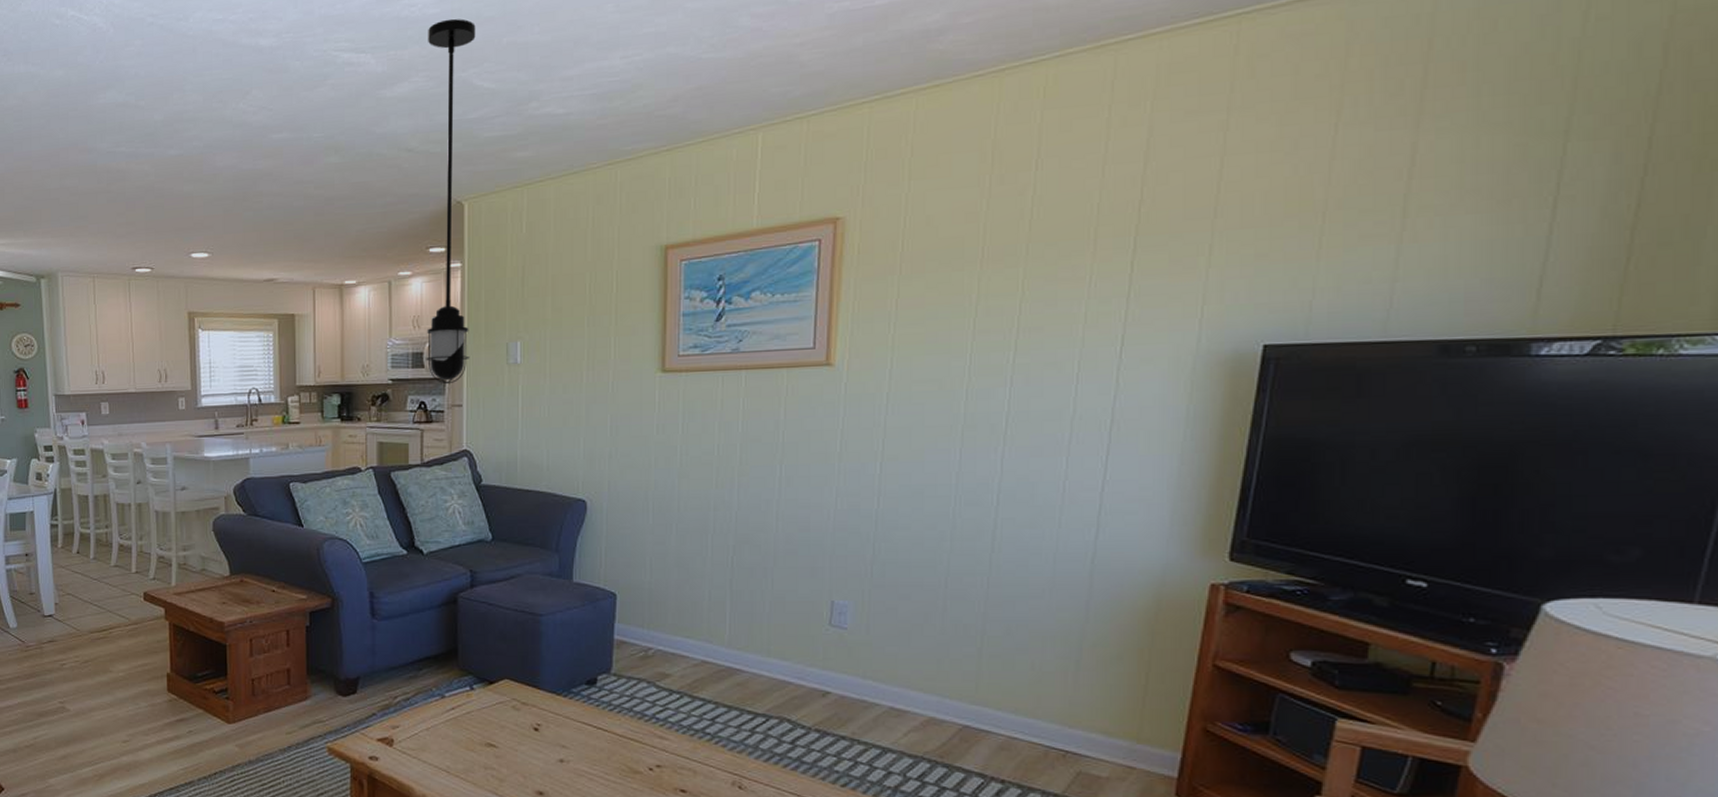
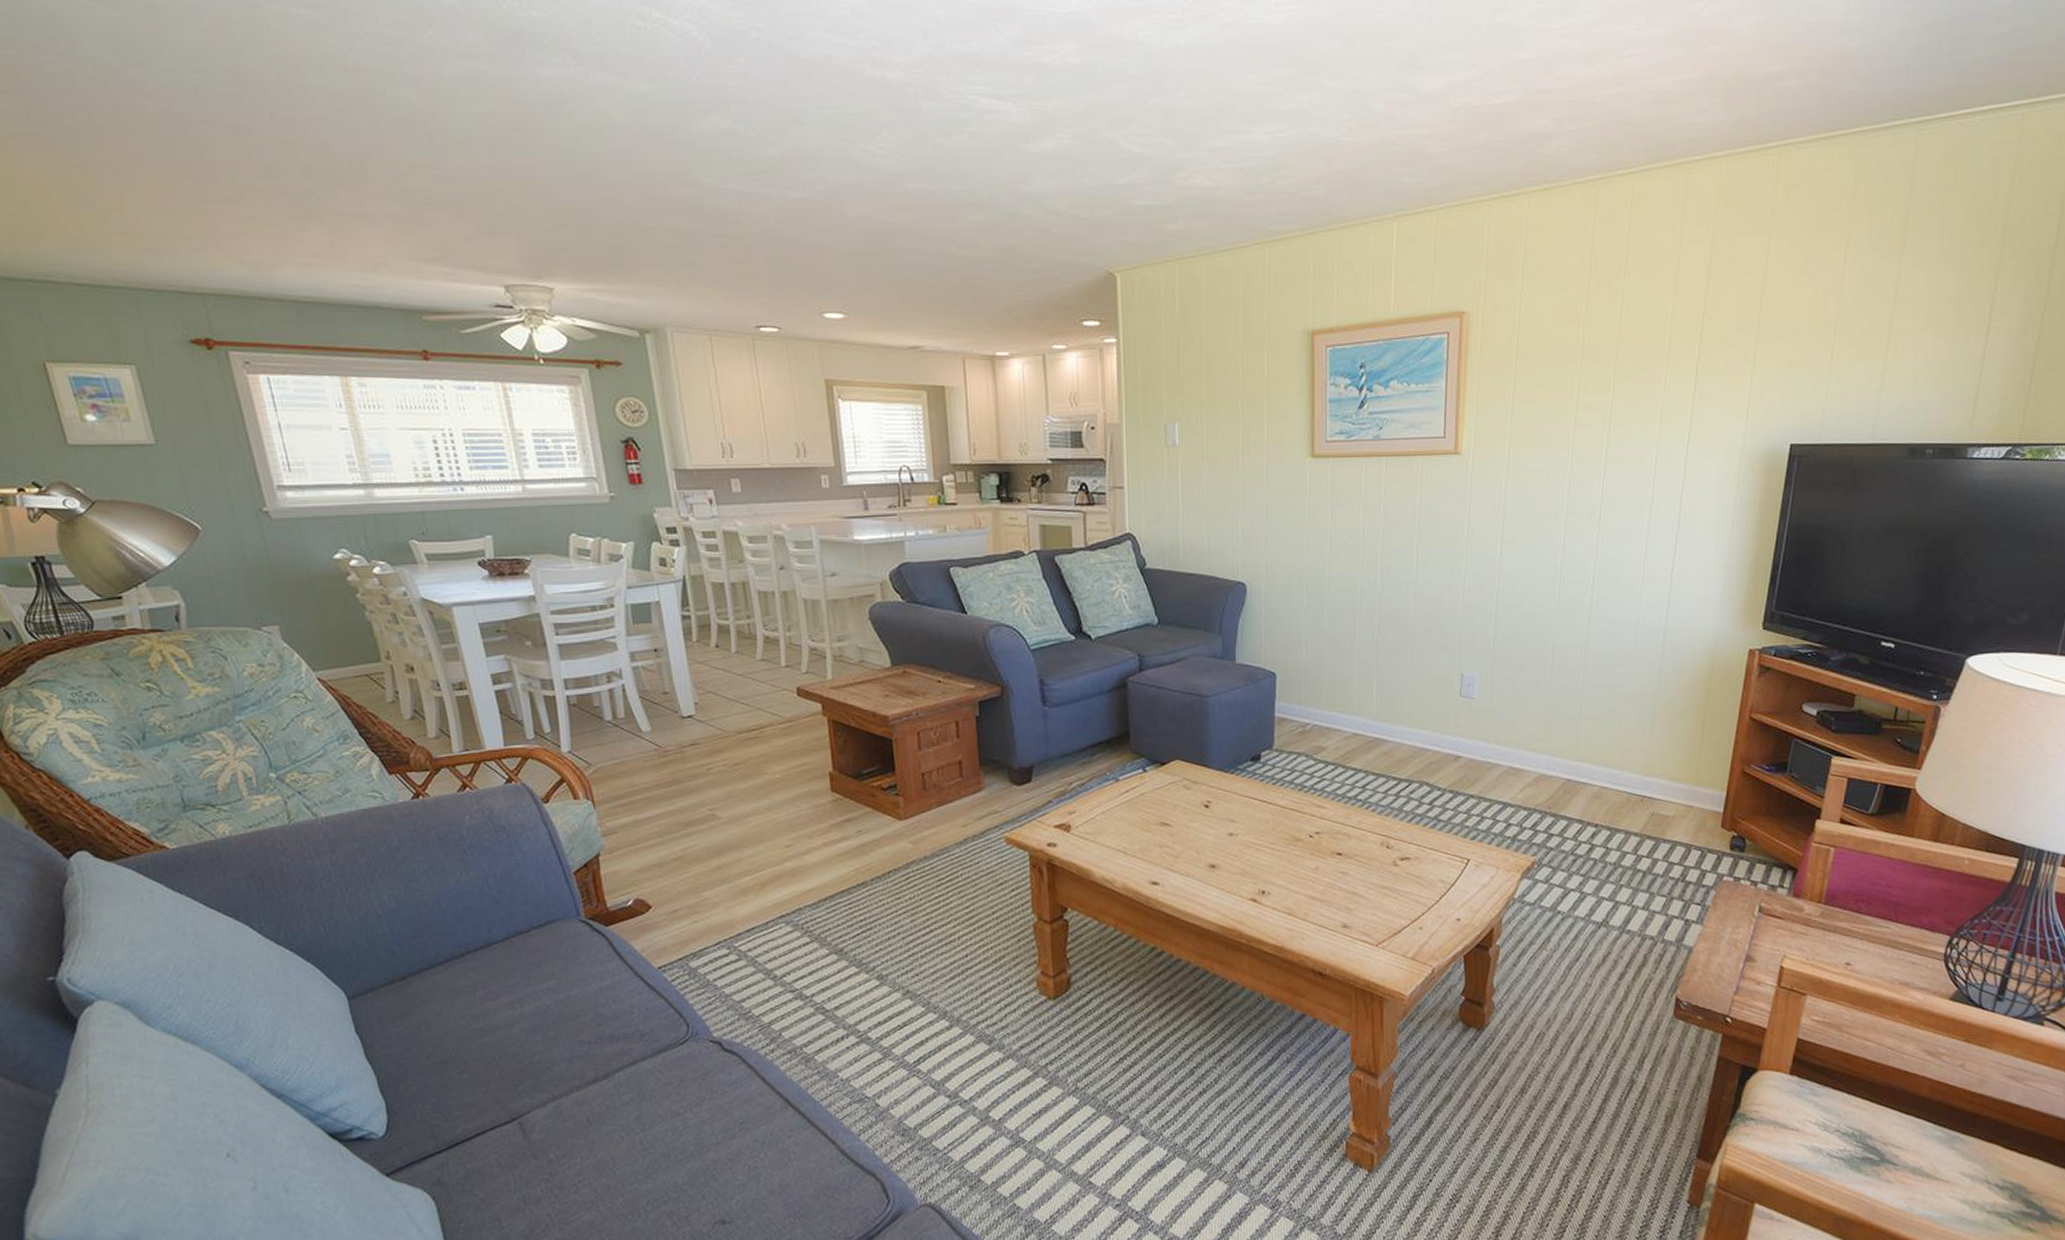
light fixture: present [426,18,476,385] -> none [1071,72,1130,466]

